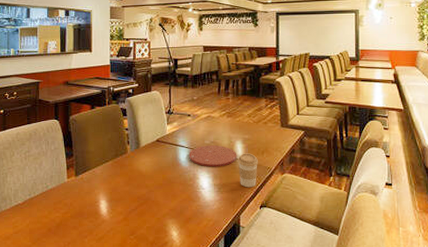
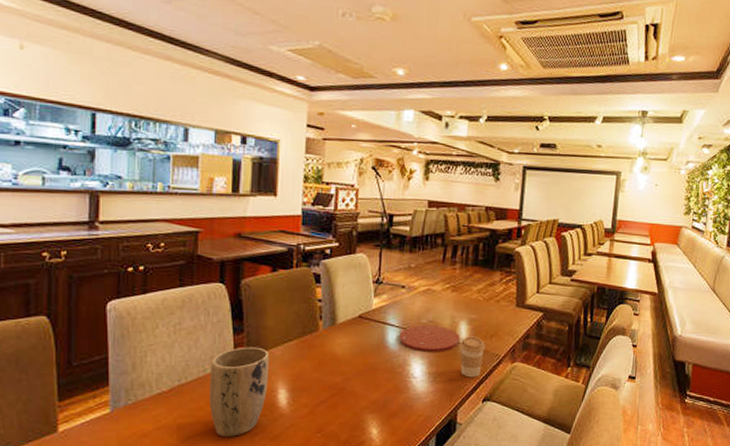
plant pot: none [50,167,93,240] -> present [208,347,270,438]

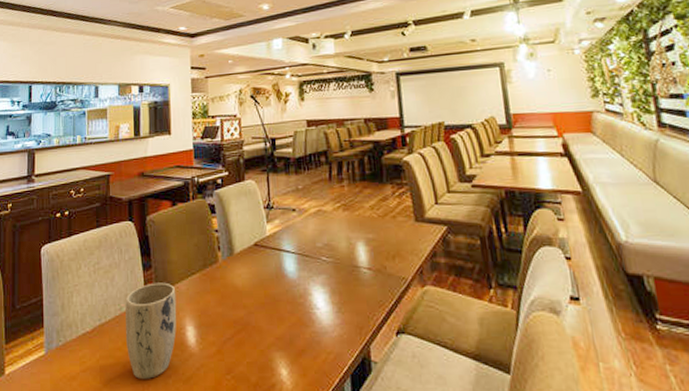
plate: present [399,325,460,352] -> none [296,249,360,279]
coffee cup: present [460,336,485,378] -> none [360,258,389,306]

